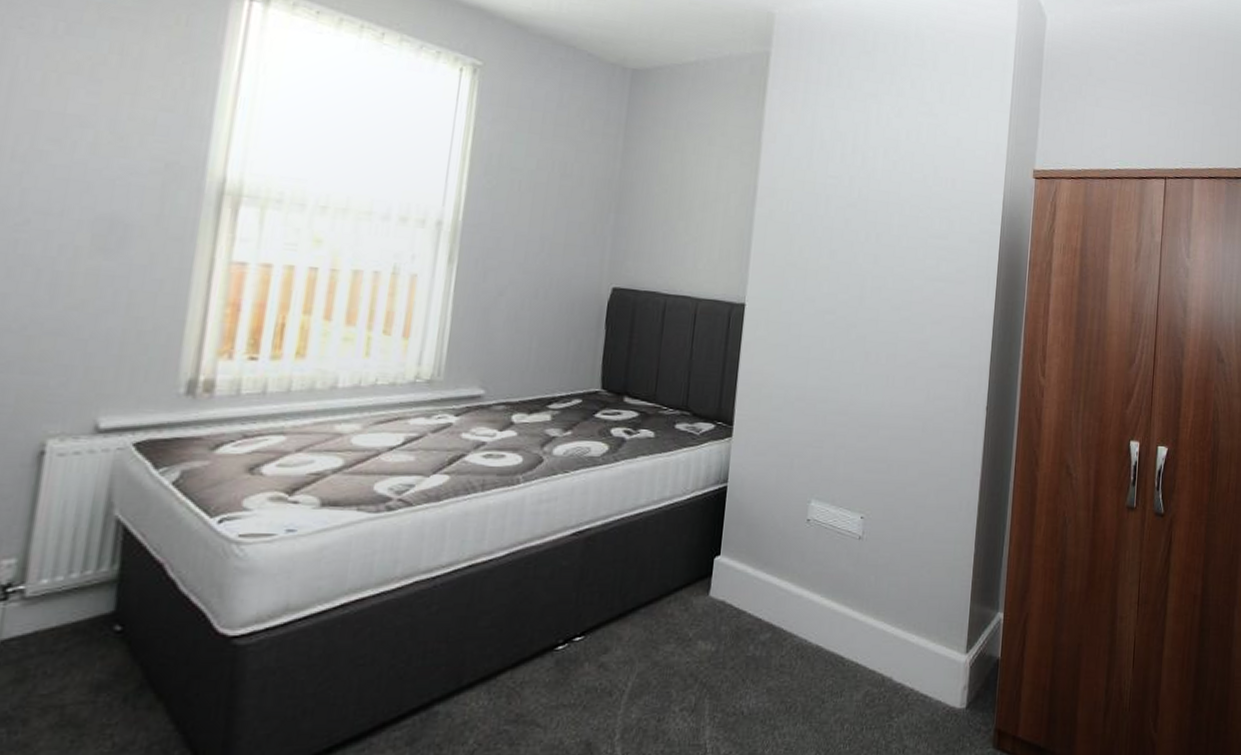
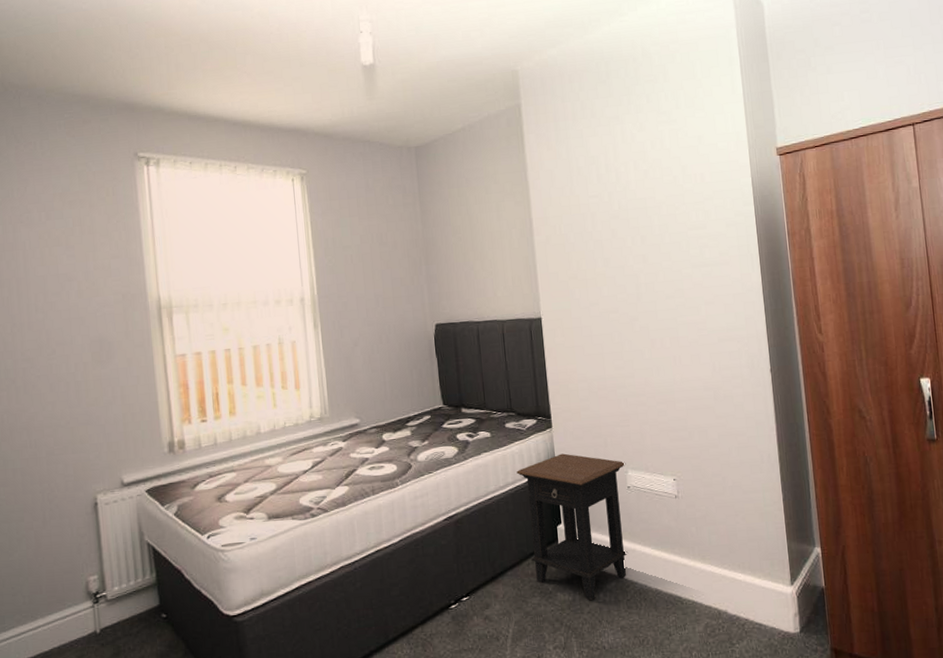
side table: none [674,470,811,654] -> present [516,453,629,601]

